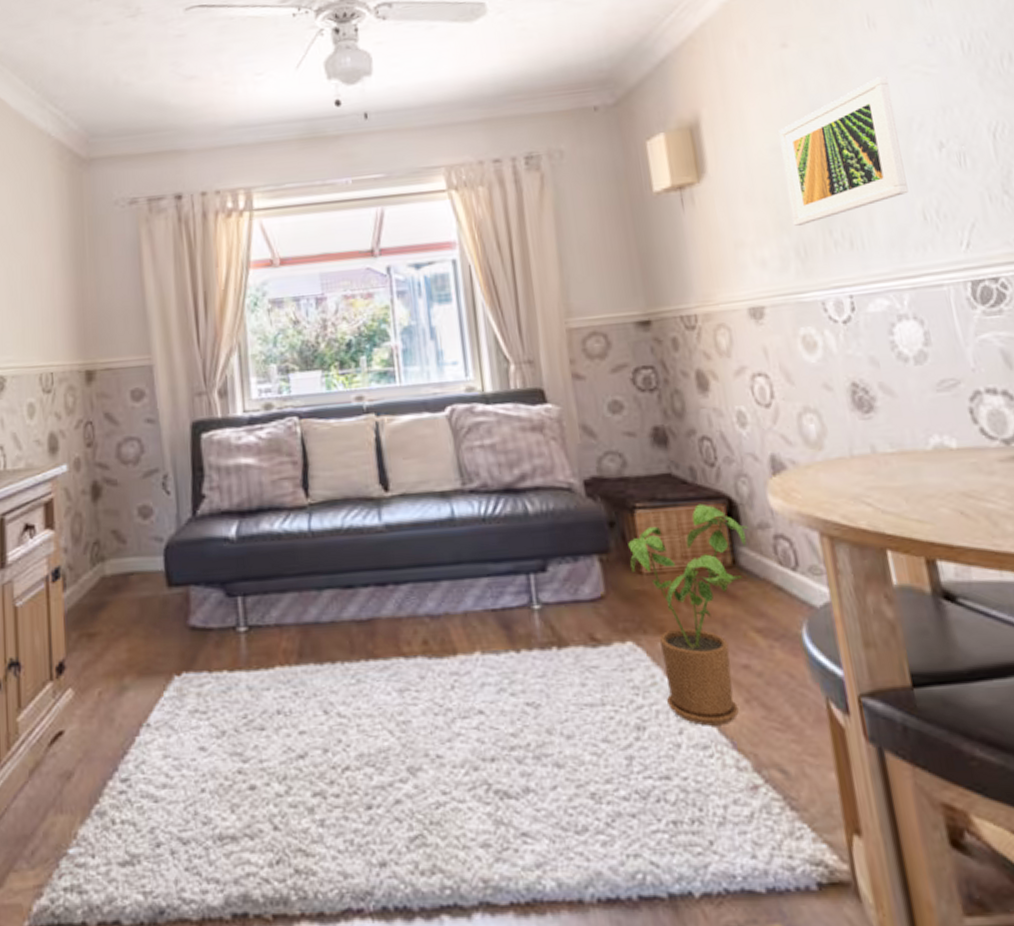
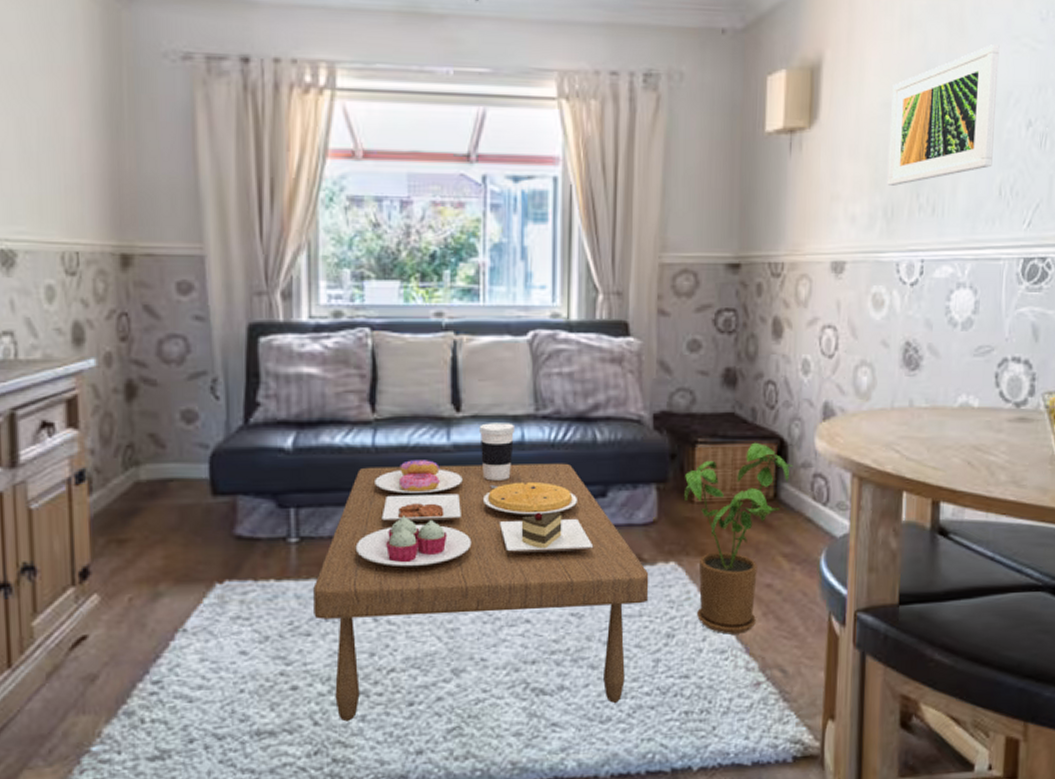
coffee table: none [264,499,610,827] -> present [313,423,649,722]

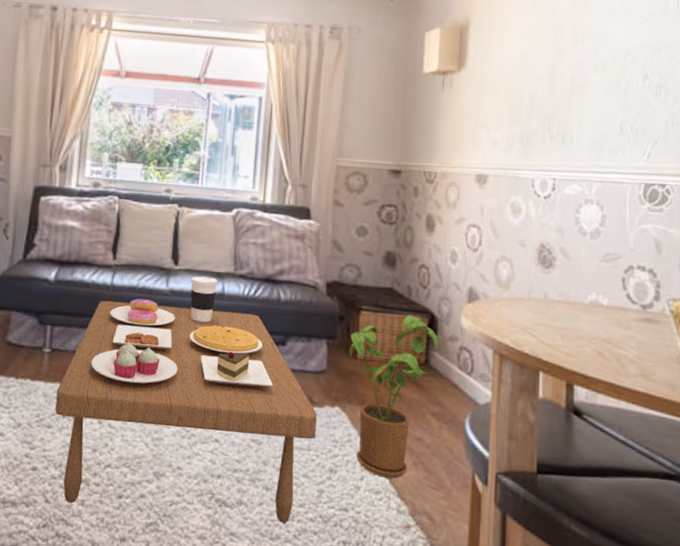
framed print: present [887,45,1000,186] -> none [523,15,617,119]

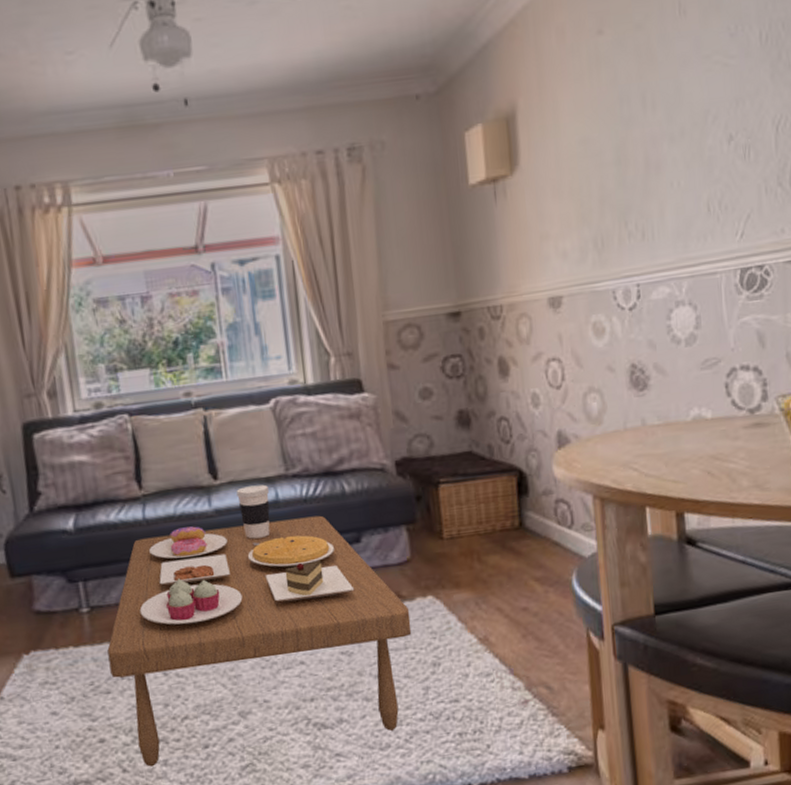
house plant: present [349,314,441,479] -> none [432,476,534,658]

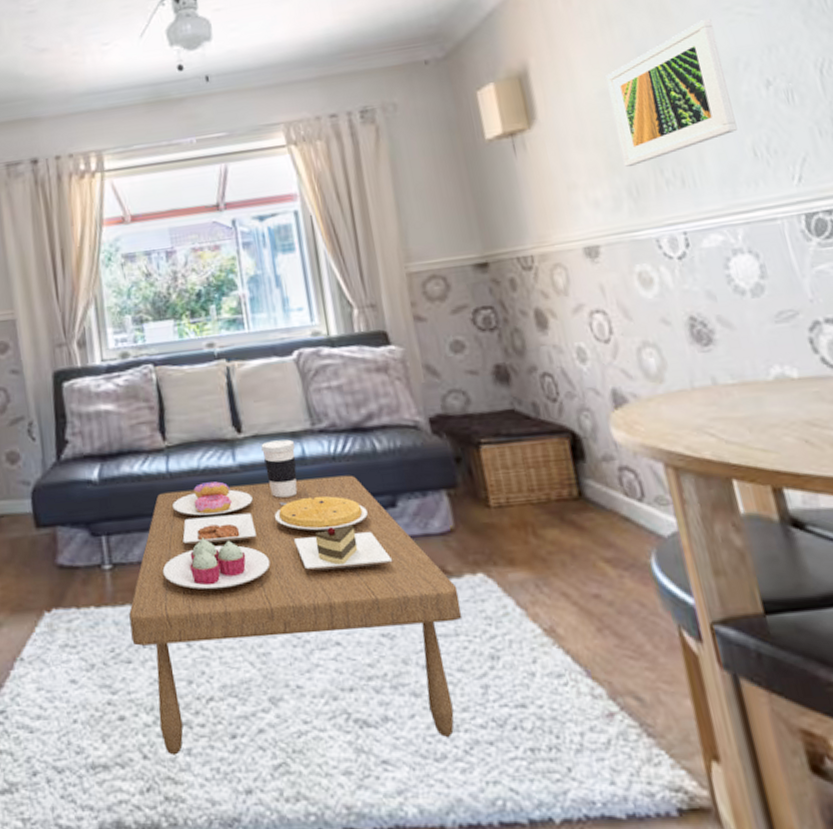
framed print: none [588,67,697,218] -> present [605,19,738,167]

